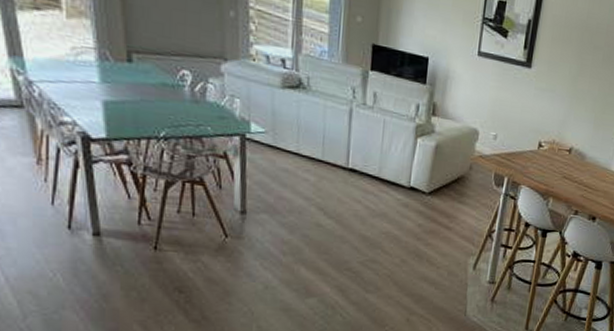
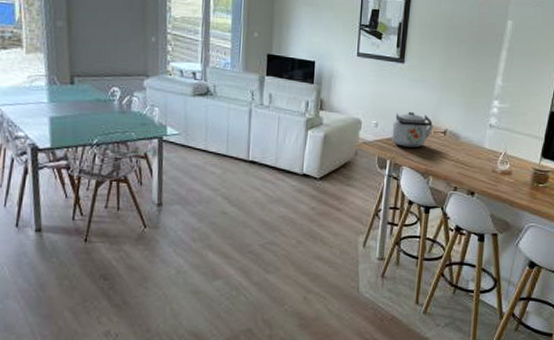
kettle: none [510,124,558,166] -> present [391,111,434,148]

